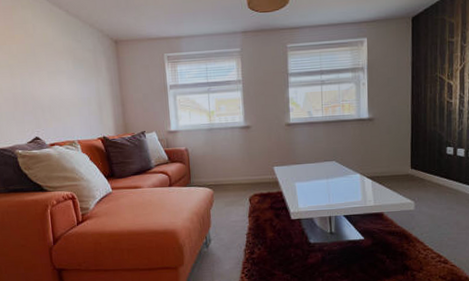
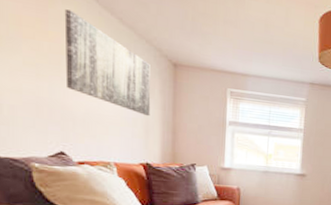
wall art: none [24,13,101,94] -> present [64,9,151,117]

